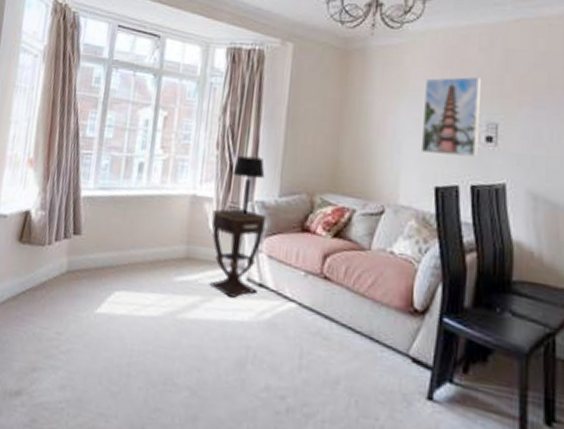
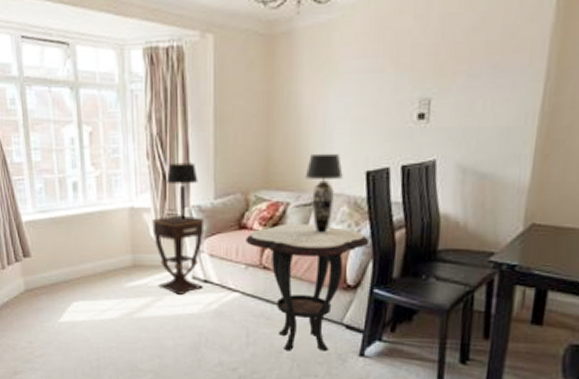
side table: none [307,231,439,389] -> present [246,223,369,352]
table lamp: none [372,163,411,247] -> present [305,153,343,233]
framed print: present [422,76,481,157] -> none [353,49,415,138]

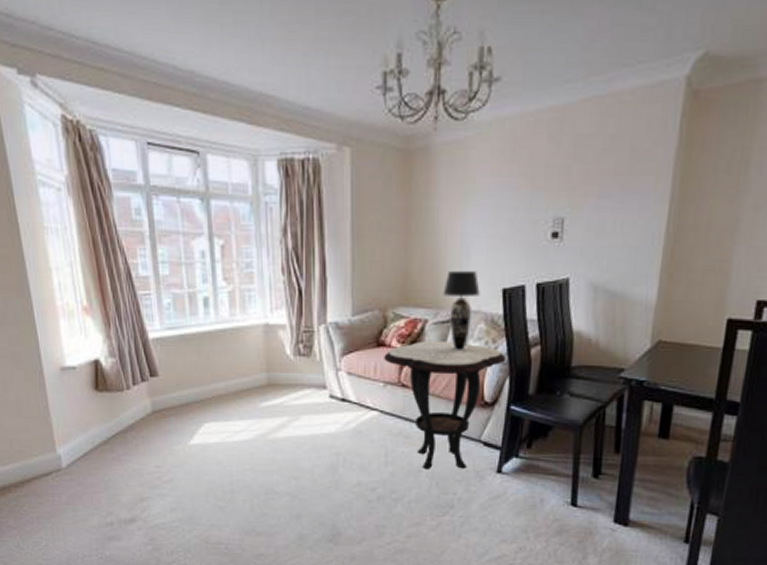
side table: present [152,215,205,295] -> none [288,332,342,414]
table lamp: present [166,162,198,220] -> none [302,278,336,337]

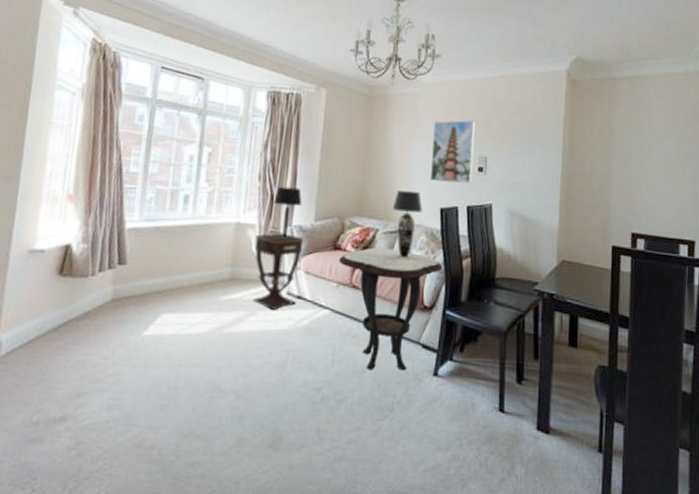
side table: none [288,332,342,414] -> present [252,233,304,310]
table lamp: none [302,278,336,337] -> present [273,186,302,238]
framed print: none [490,168,548,255] -> present [431,120,475,184]

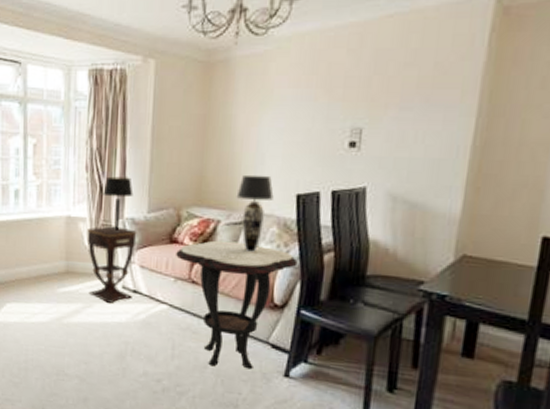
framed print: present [431,120,475,184] -> none [285,81,347,163]

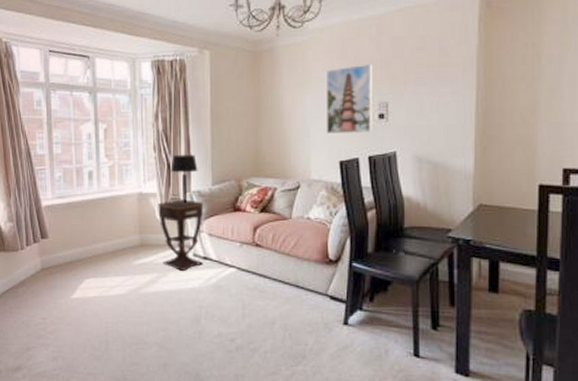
side table: present [176,240,298,370] -> none [240,206,346,322]
table lamp: present [236,174,274,252] -> none [288,146,320,214]
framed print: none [285,81,347,163] -> present [327,63,374,133]

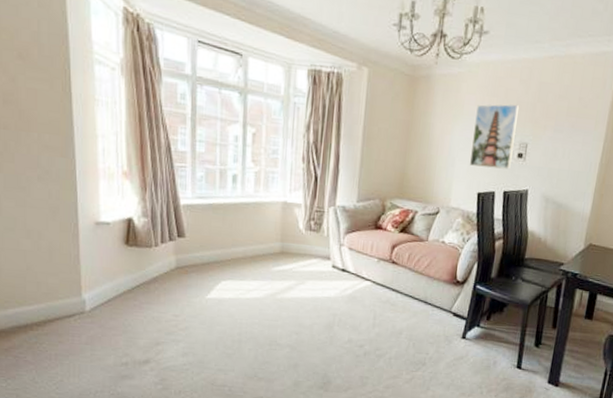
side table: present [158,199,204,271] -> none [301,212,347,280]
table lamp: present [171,154,198,203] -> none [317,168,345,217]

